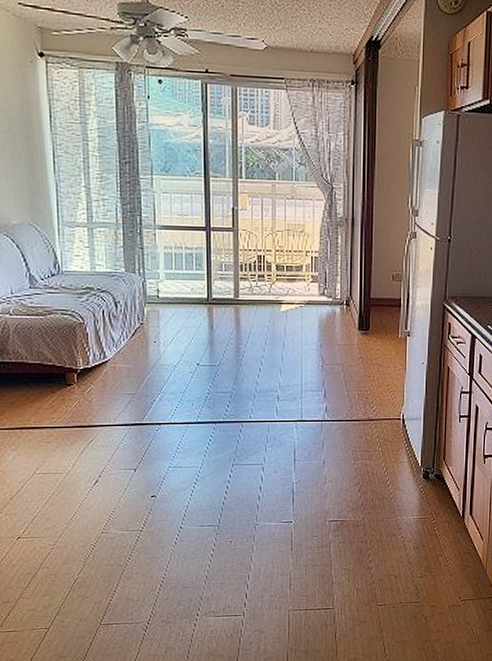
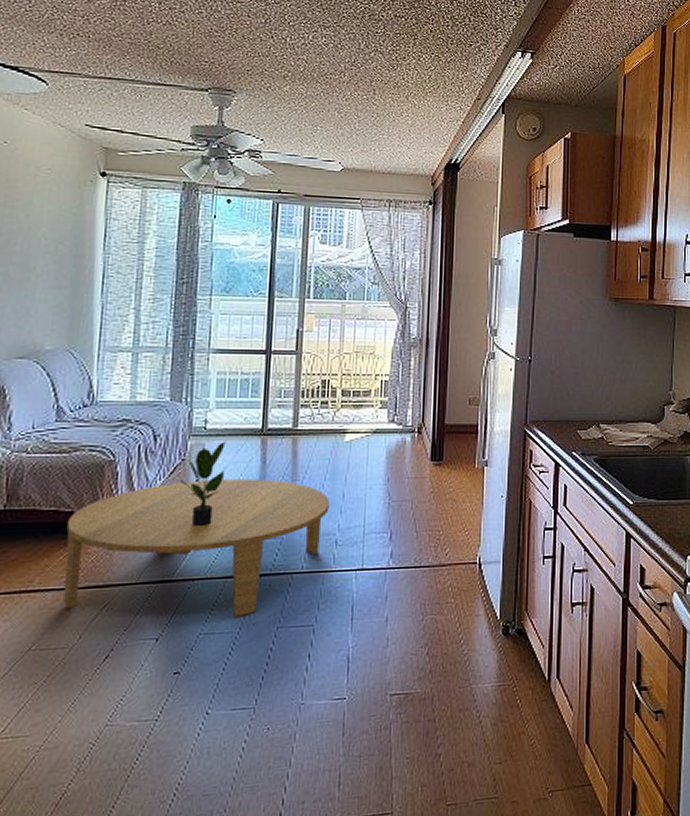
coffee table: none [51,341,271,454] -> present [63,479,330,616]
potted plant: none [141,308,178,381] -> present [180,441,226,527]

